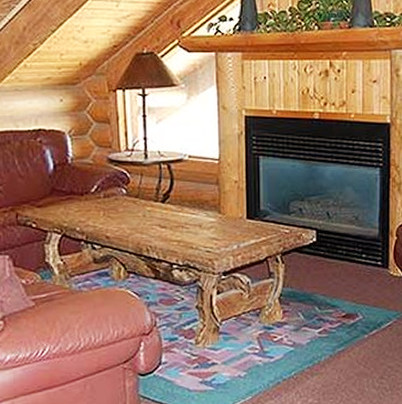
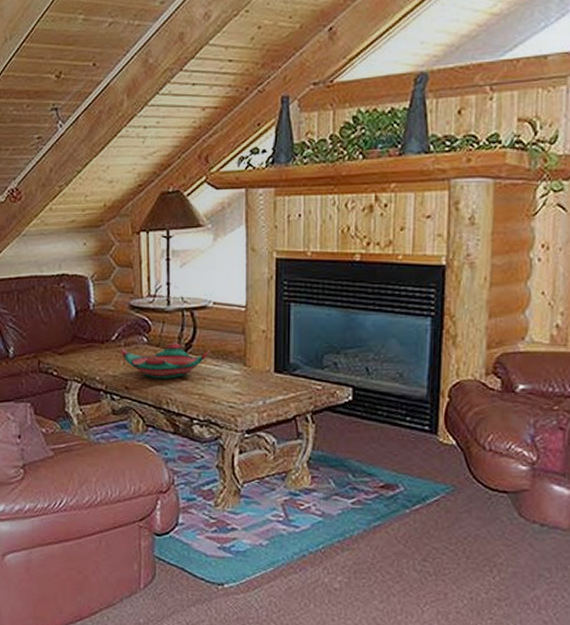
decorative bowl: none [99,193,187,228] -> present [119,342,210,379]

